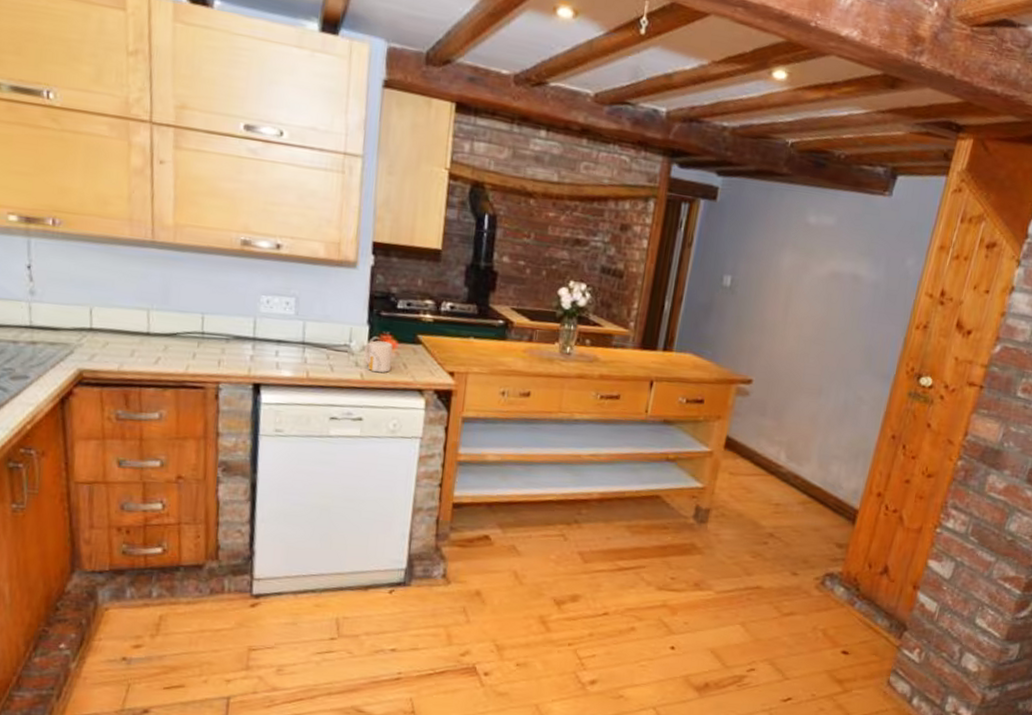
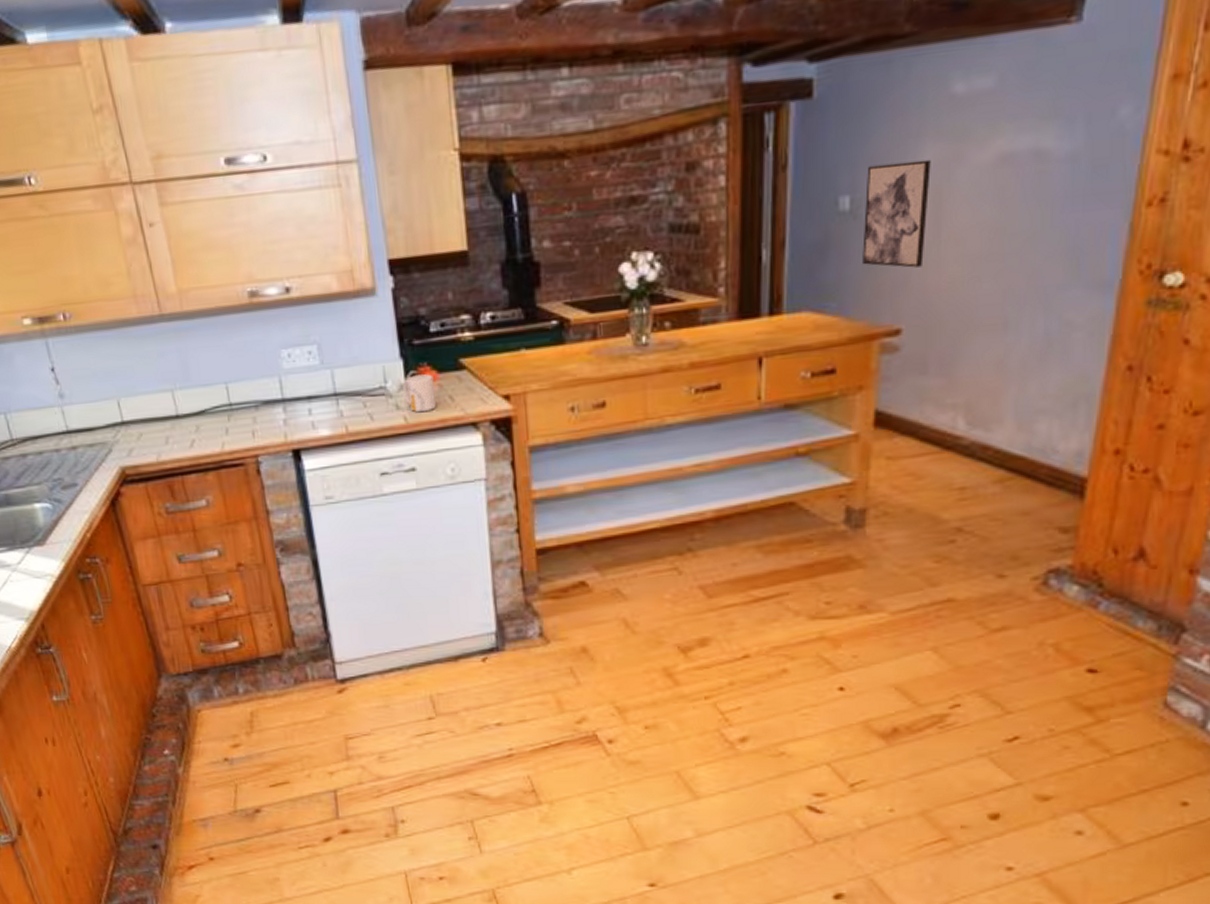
wall art: none [733,258,788,338] -> present [862,159,931,268]

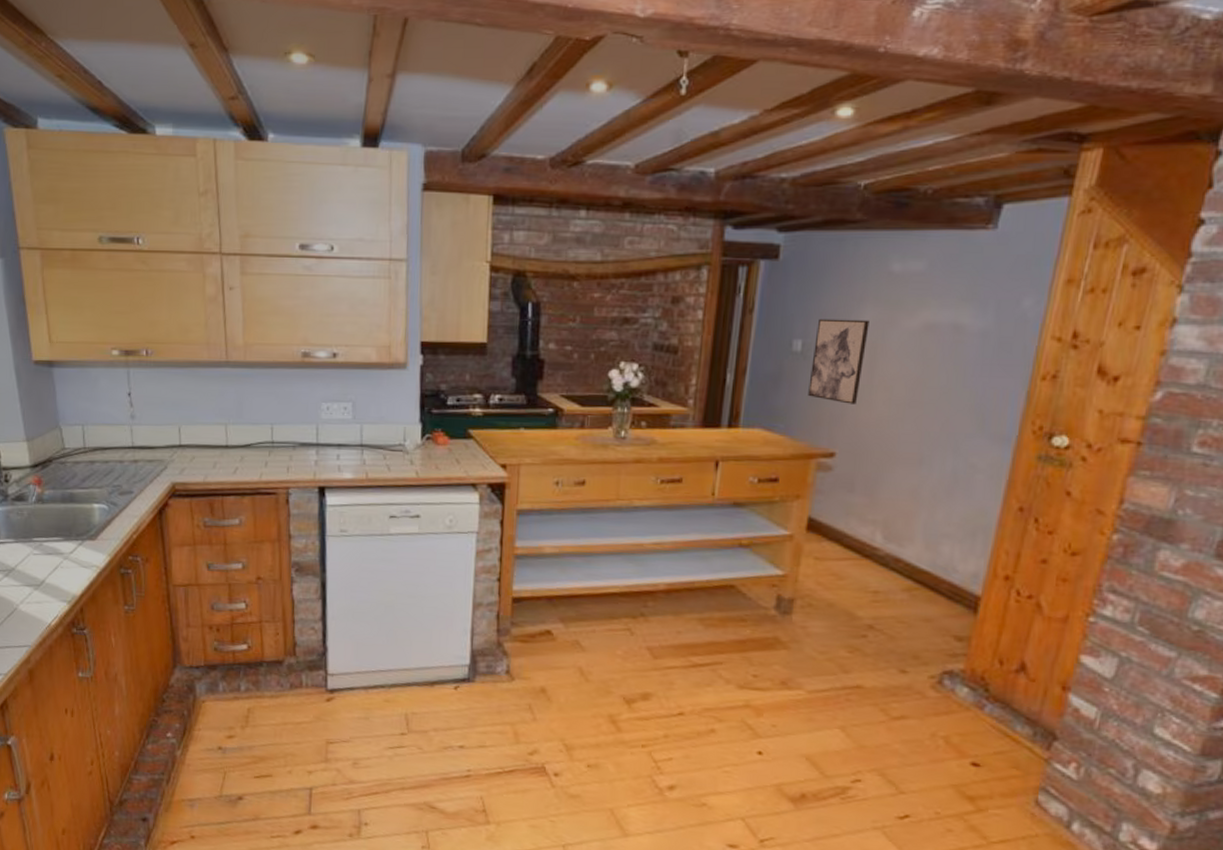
mug: present [403,374,436,413] -> none [418,438,445,470]

